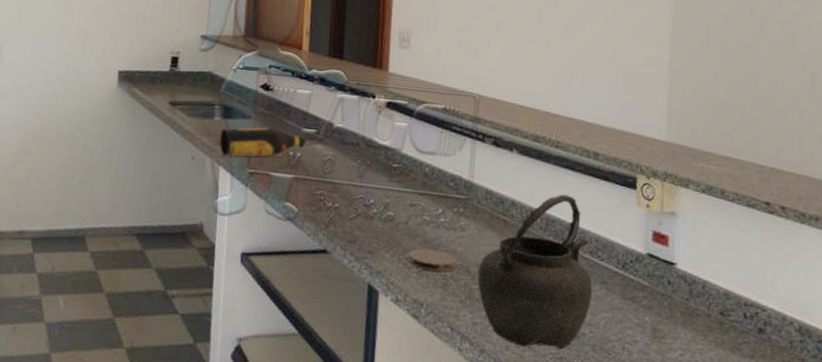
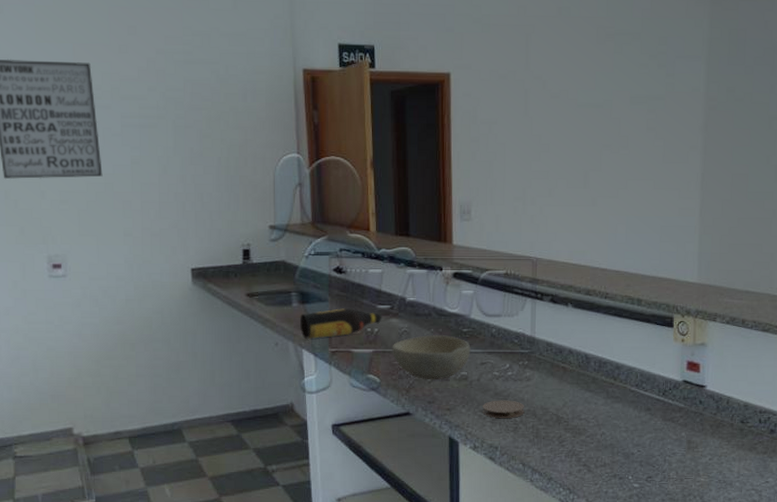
bowl: none [313,165,400,218] -> present [392,335,471,380]
kettle: present [477,194,593,350] -> none [543,339,639,471]

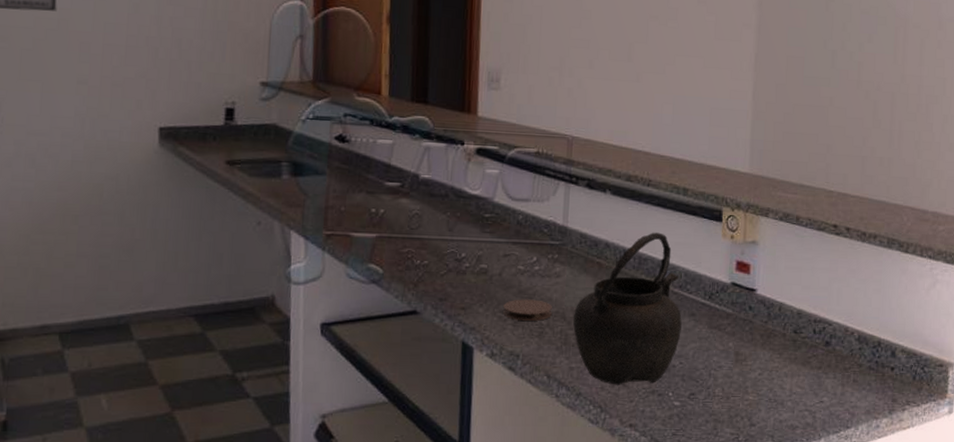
bottle: present [300,307,382,339] -> none [289,183,390,218]
bowl: present [392,335,471,380] -> none [399,219,493,274]
kettle: none [543,339,639,471] -> present [573,232,682,385]

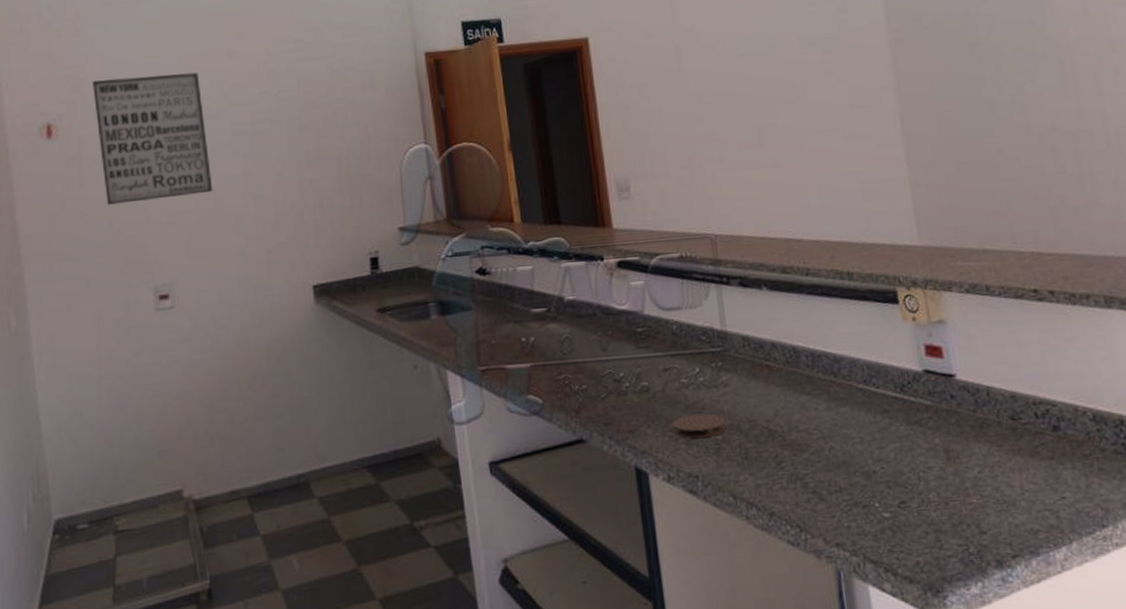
kettle: present [573,232,682,385] -> none [750,324,876,500]

